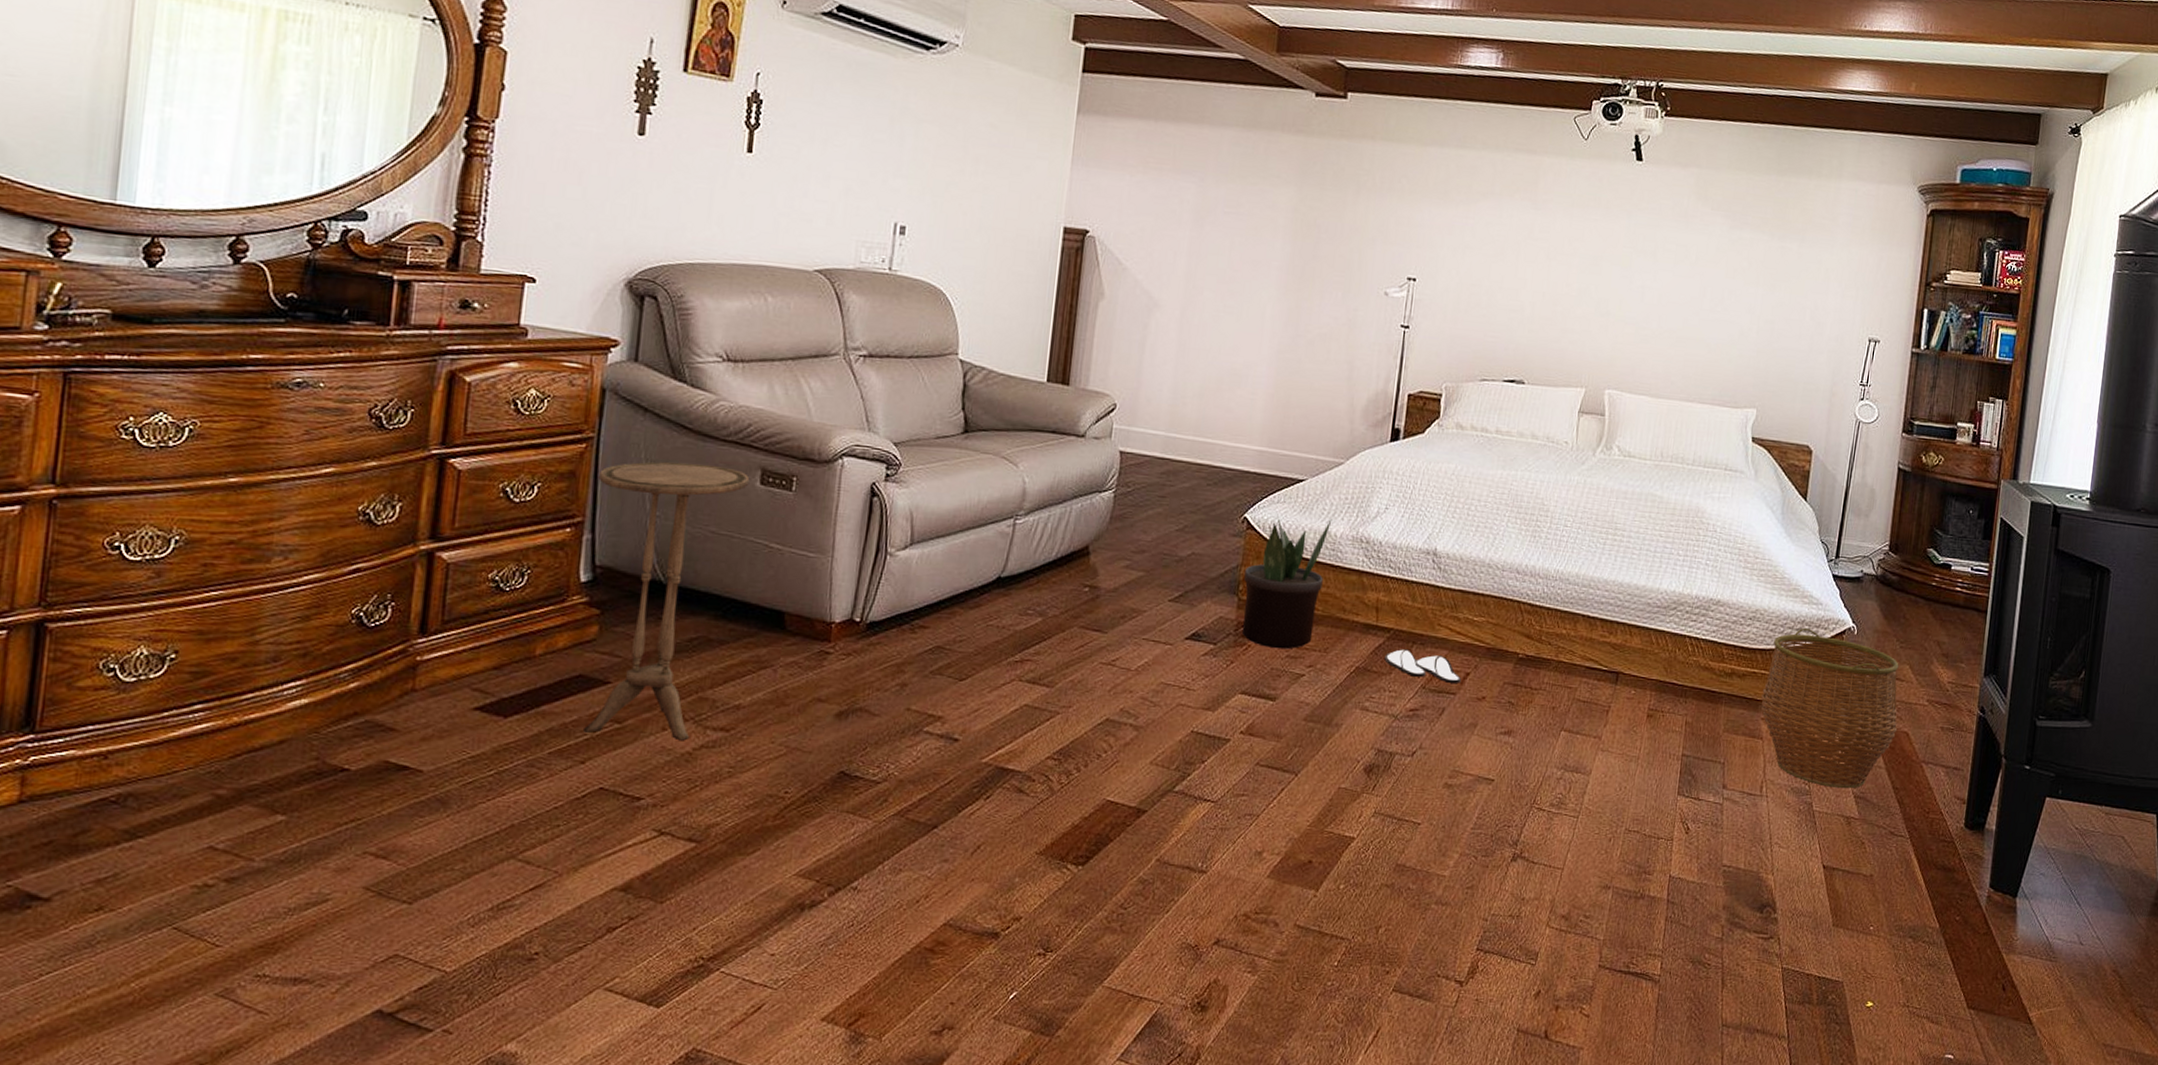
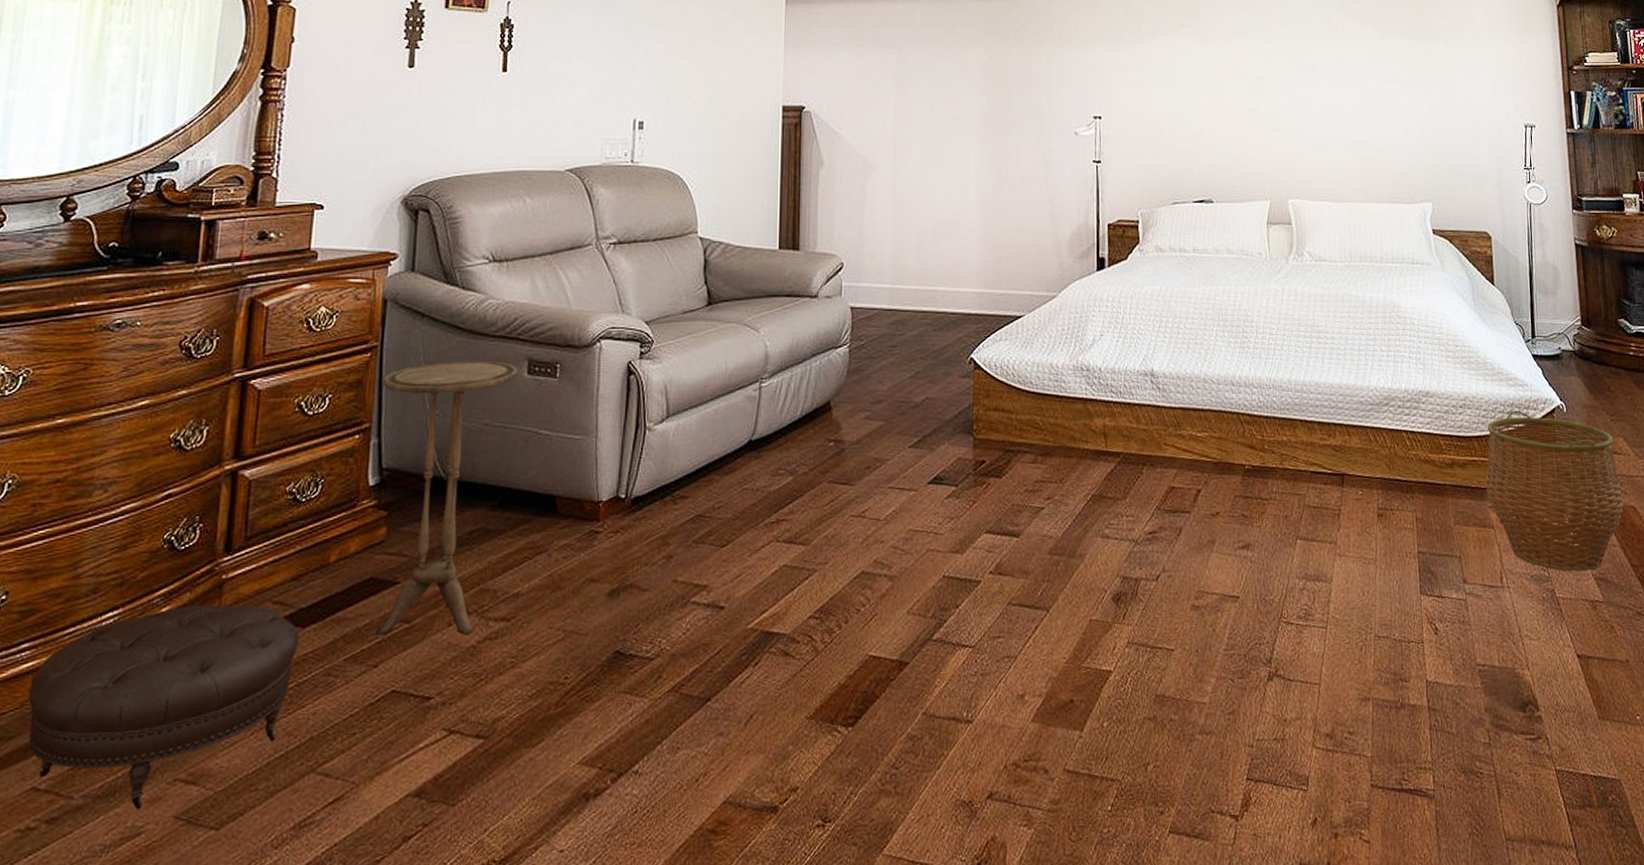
ottoman: none [202,683,500,878] -> present [28,604,299,810]
planter: present [1242,517,1332,650] -> none [977,351,1053,485]
slippers: present [1384,649,1461,683] -> none [1118,472,1193,502]

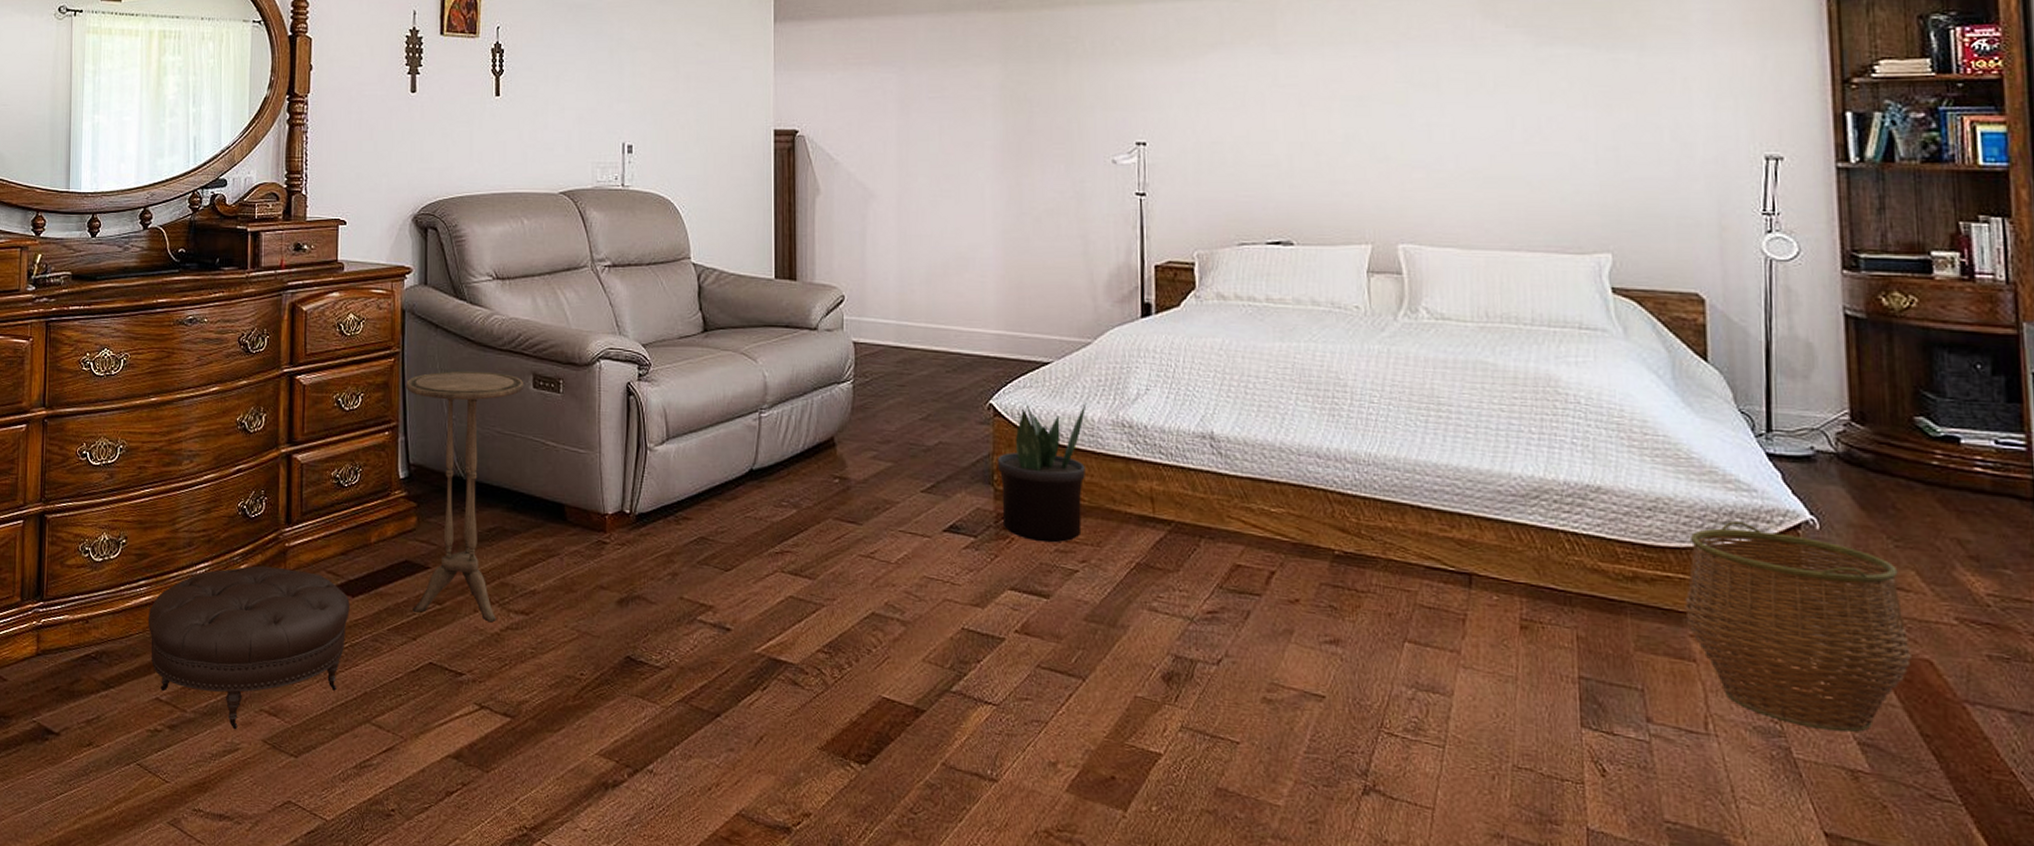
planter: none [977,351,1053,485] -> present [998,402,1087,543]

